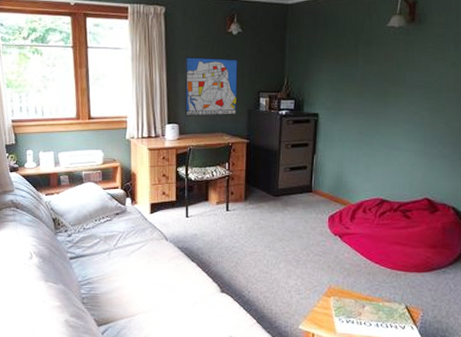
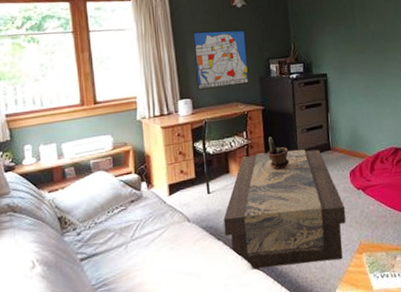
coffee table: none [198,186,319,298] -> present [223,149,346,269]
potted plant: none [247,171,268,205] -> present [267,136,289,171]

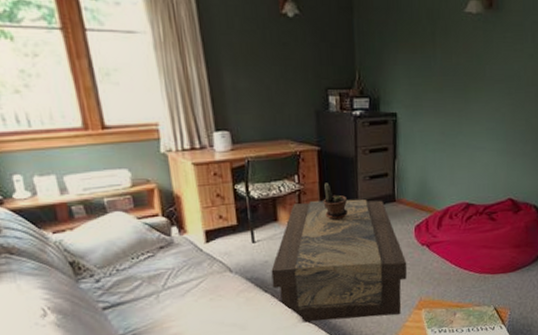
wall art: present [192,29,250,90] -> none [228,43,303,121]

